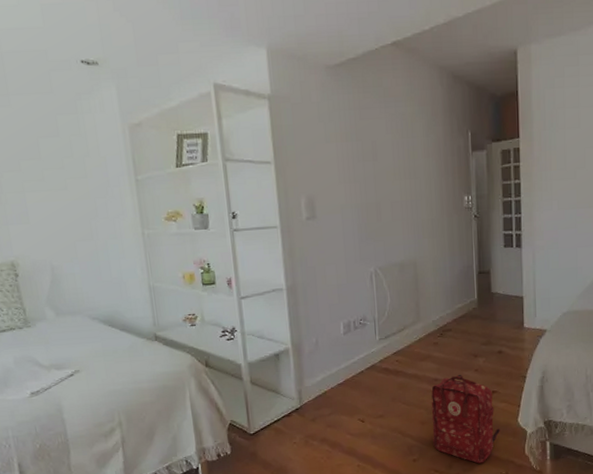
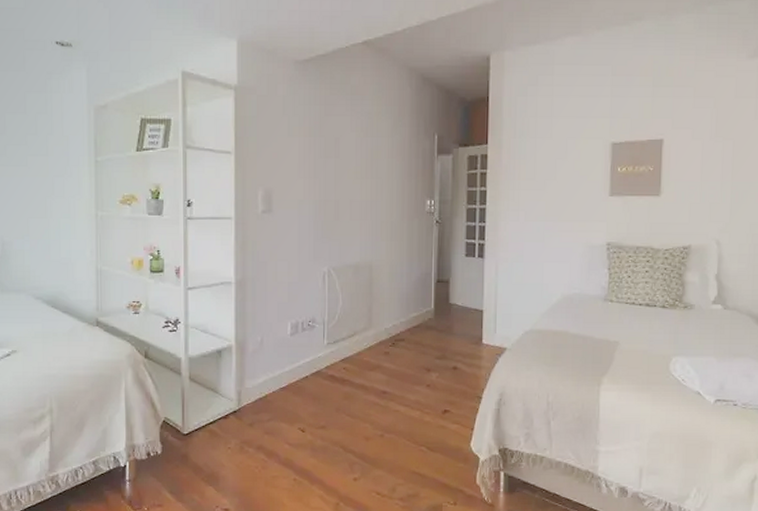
backpack: present [431,374,501,464] -> none [377,388,451,489]

